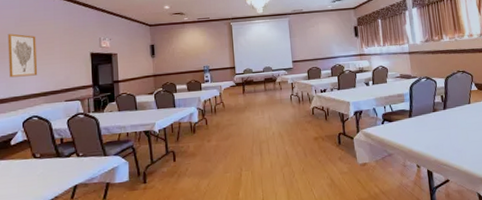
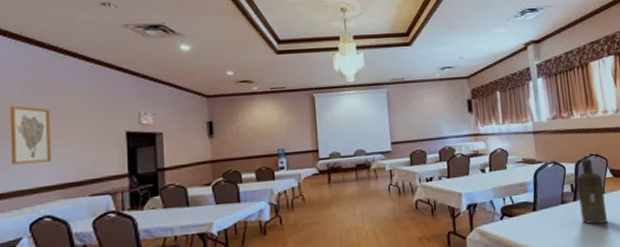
bottle: none [446,74,473,129] -> present [576,158,607,224]

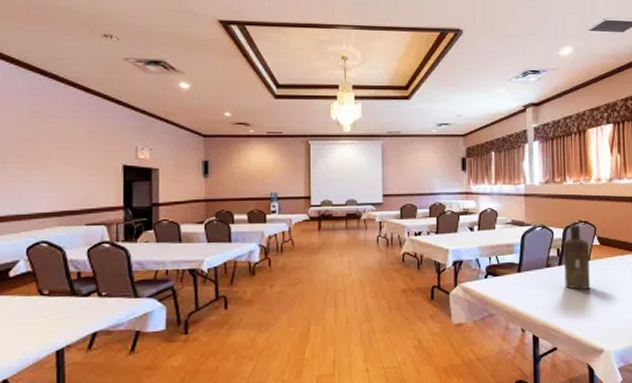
wall art: present [9,106,52,165] -> none [9,132,50,189]

